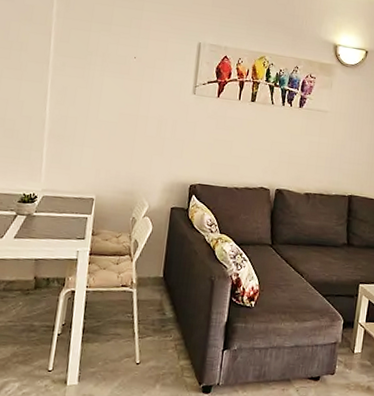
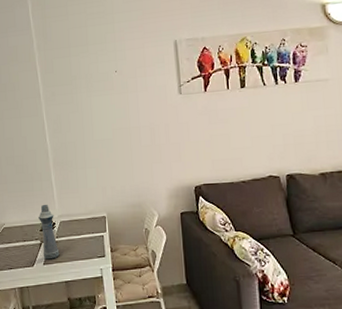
bottle: none [15,175,38,234] -> present [38,205,60,260]

